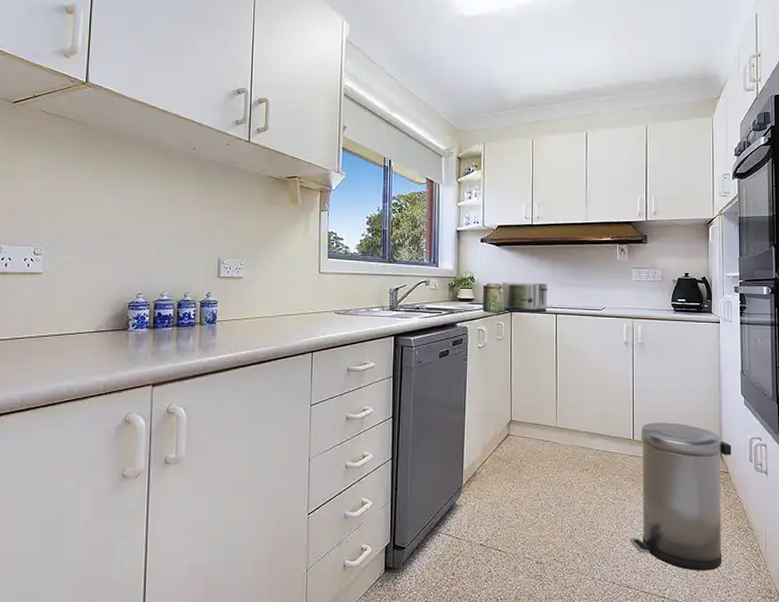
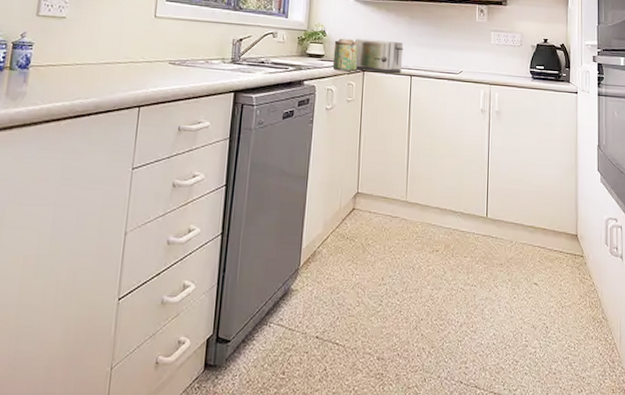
pedal bin: present [629,422,732,571] -> none [479,199,587,368]

